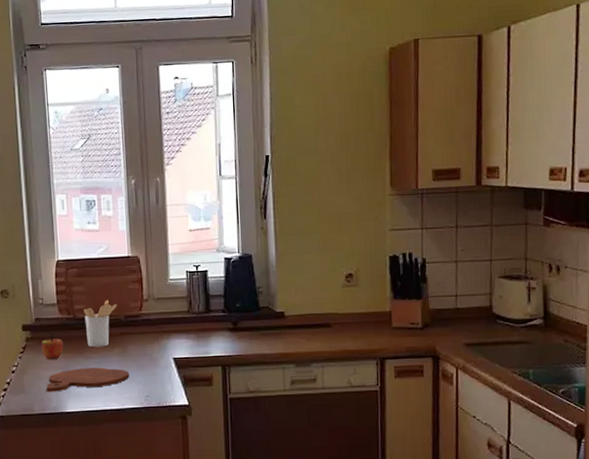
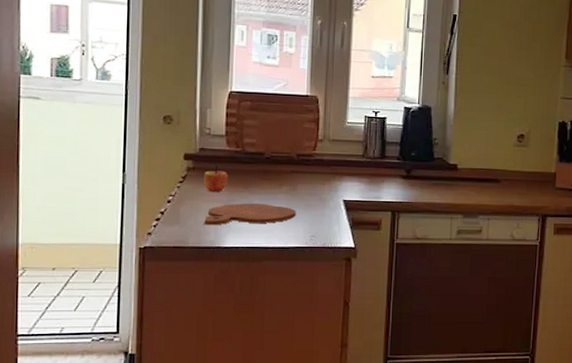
utensil holder: present [84,300,117,348] -> none [254,136,290,183]

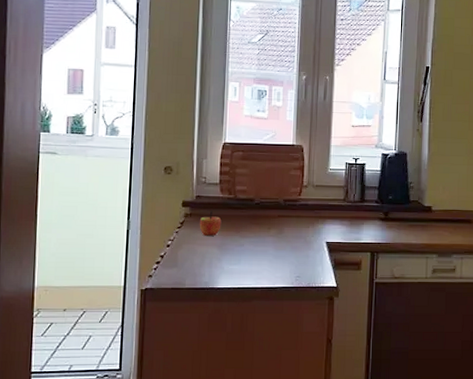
cutting board: present [204,203,296,226] -> none [200,246,283,268]

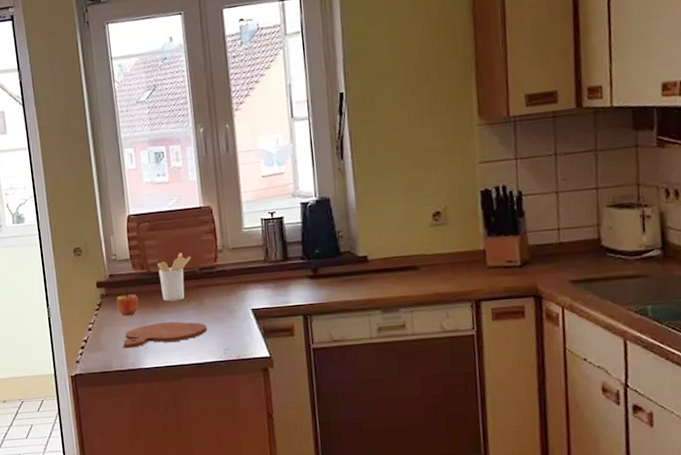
cutting board: none [200,246,283,268] -> present [123,321,208,349]
utensil holder: none [245,184,278,227] -> present [157,253,191,302]

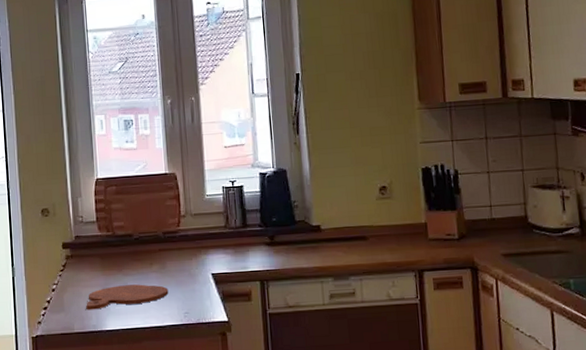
apple: present [116,288,139,315] -> none [81,250,103,277]
utensil holder: present [157,253,191,302] -> none [123,217,155,264]

